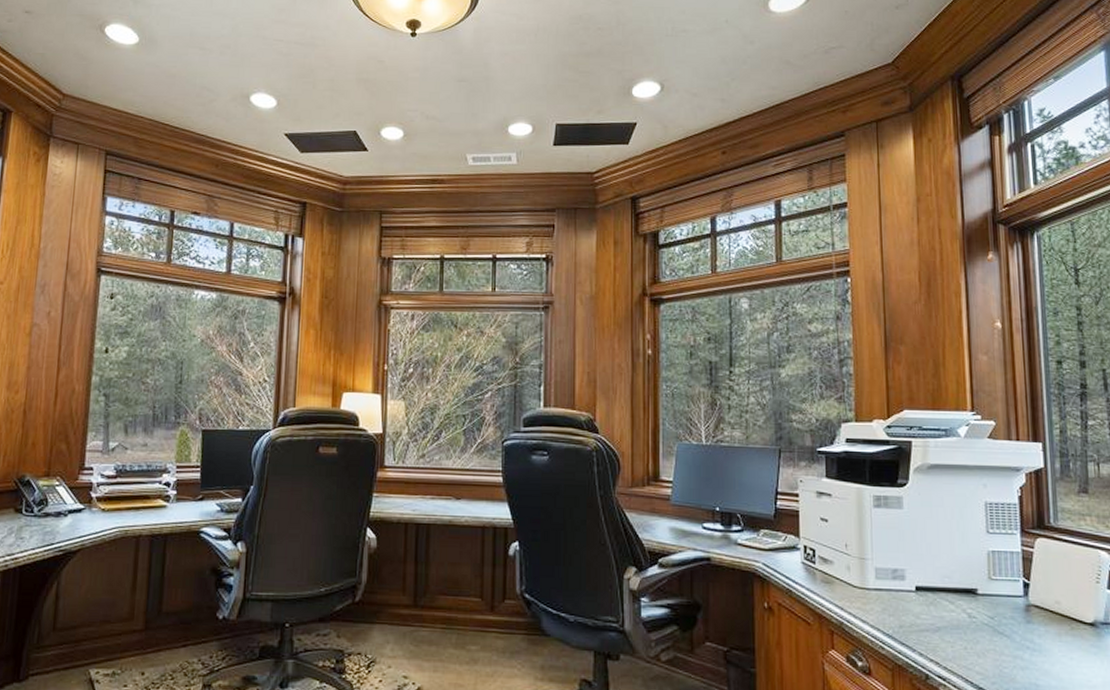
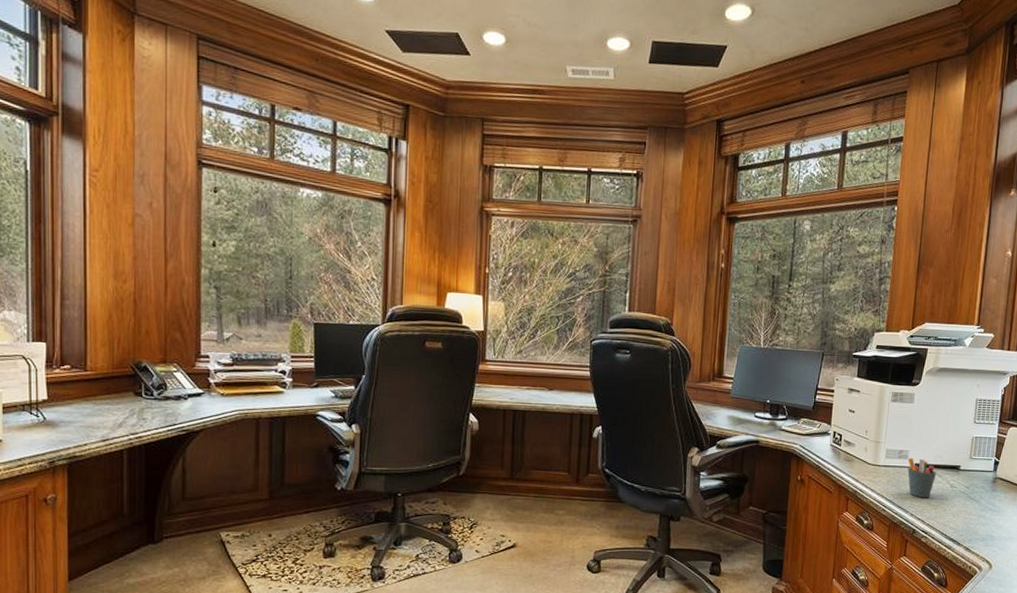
pen holder: none [905,579,947,632] -> present [907,458,937,498]

